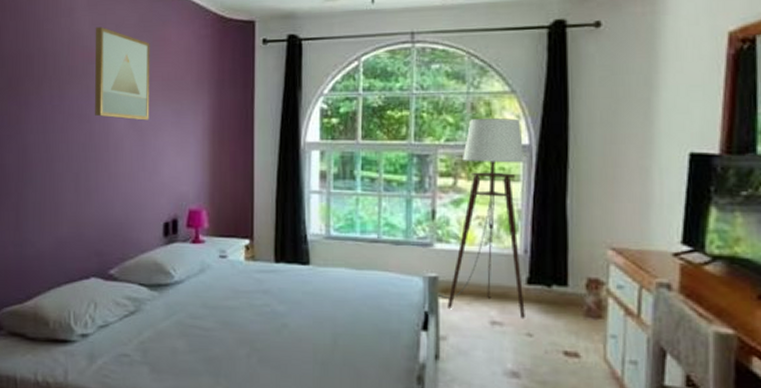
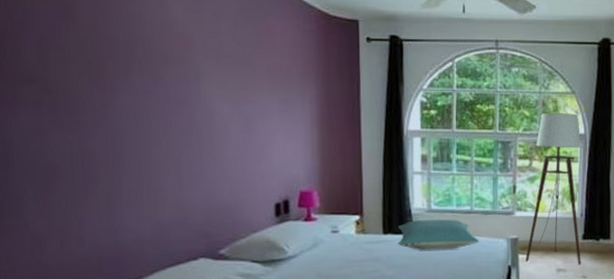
wall art: present [94,26,150,121] -> none [190,13,256,108]
pillow: none [291,248,389,286] -> present [398,219,480,250]

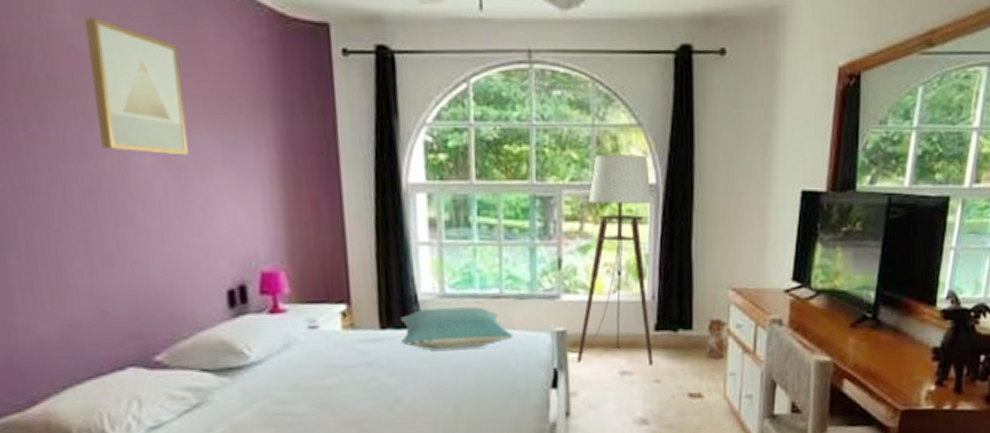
wall art: none [190,13,256,108] -> present [83,17,189,156]

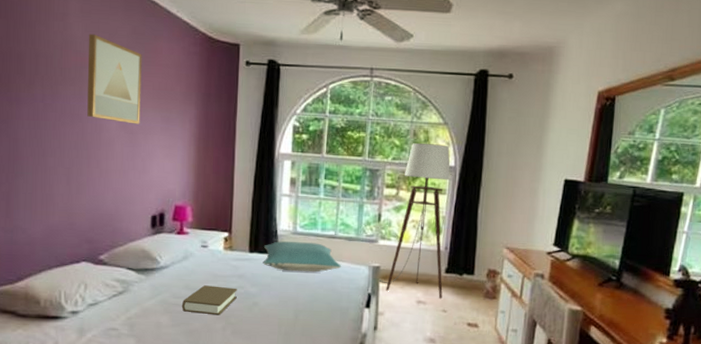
book: none [290,381,370,423] -> present [181,285,237,315]

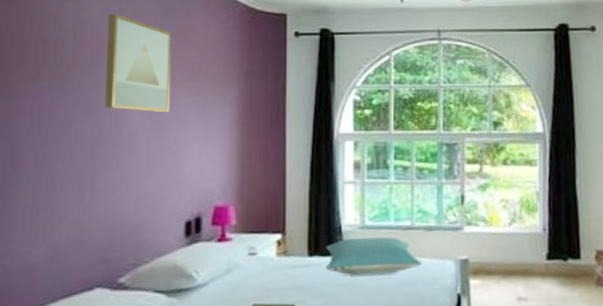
floor lamp: present [379,143,451,300] -> none [468,109,547,293]

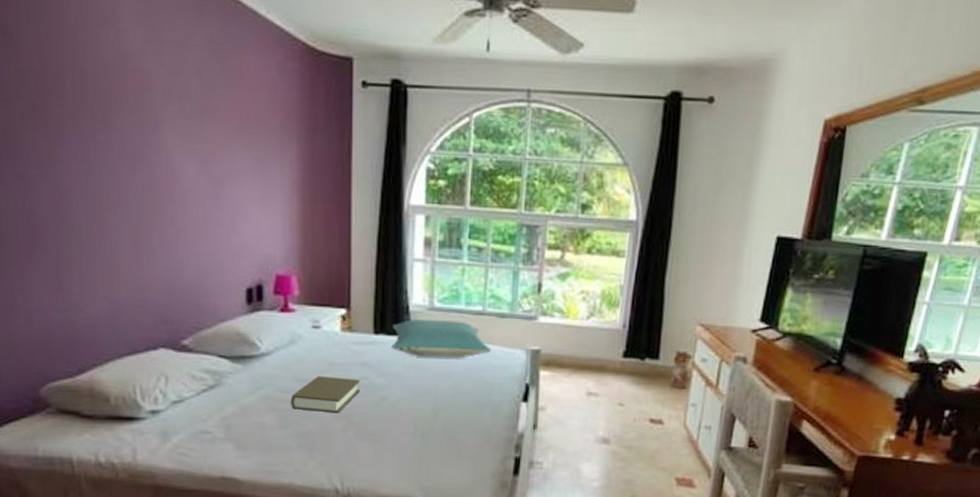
wall art: present [105,13,172,113] -> none [148,44,225,168]

